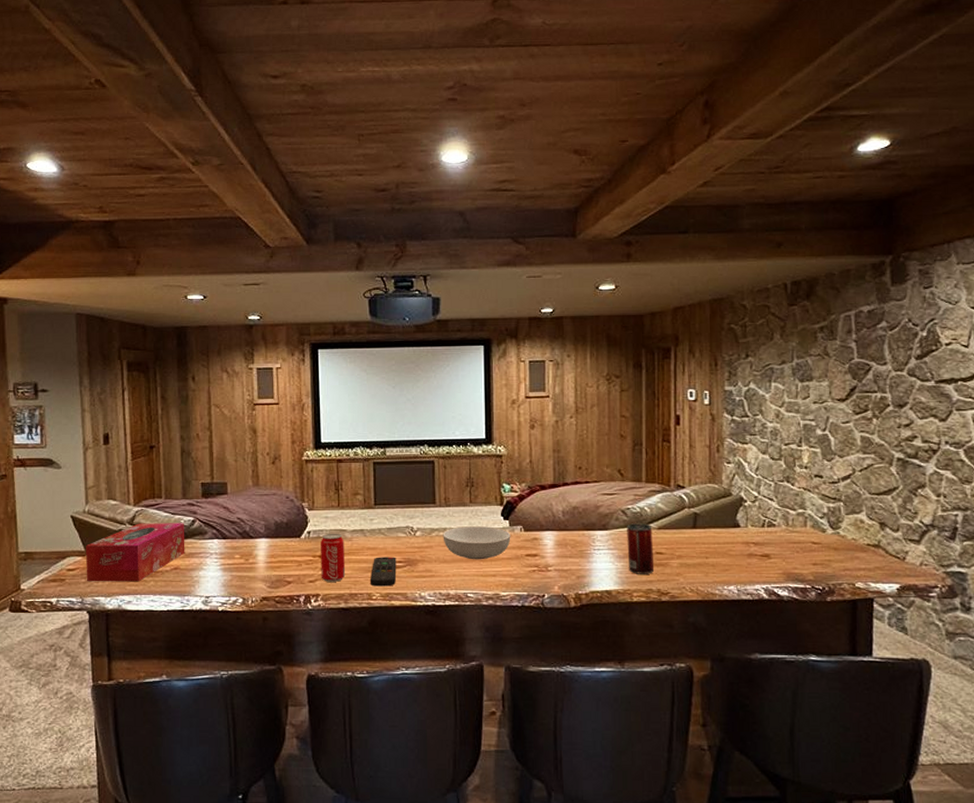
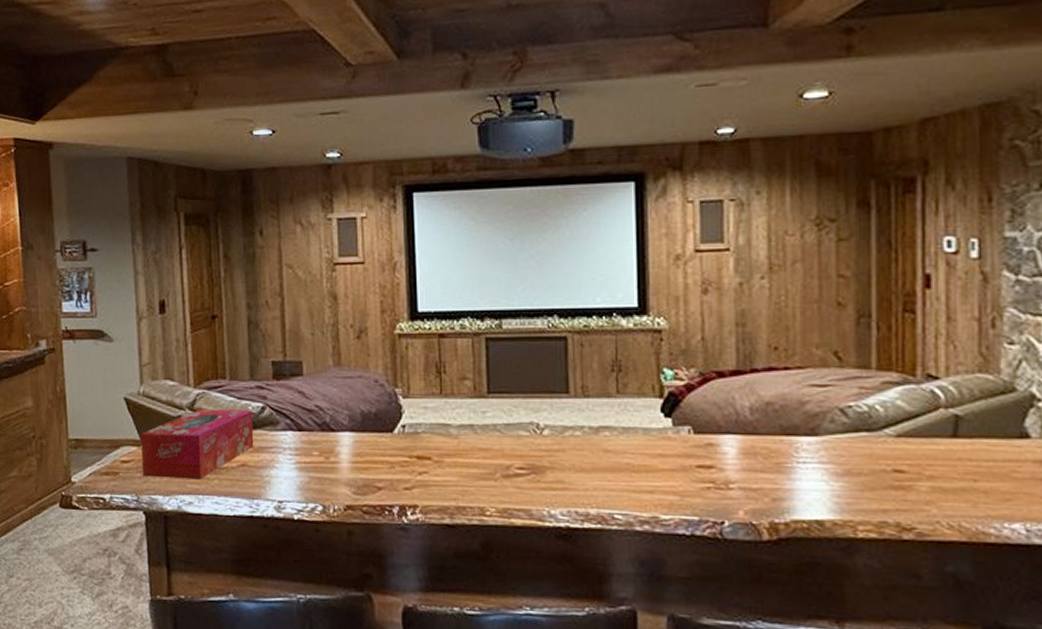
beverage can: present [321,533,346,582] -> none [419,428,451,491]
remote control: present [371,557,397,587] -> none [483,460,518,500]
serving bowl: present [443,526,511,560] -> none [579,424,675,471]
beverage can: present [627,523,655,574] -> none [848,427,891,501]

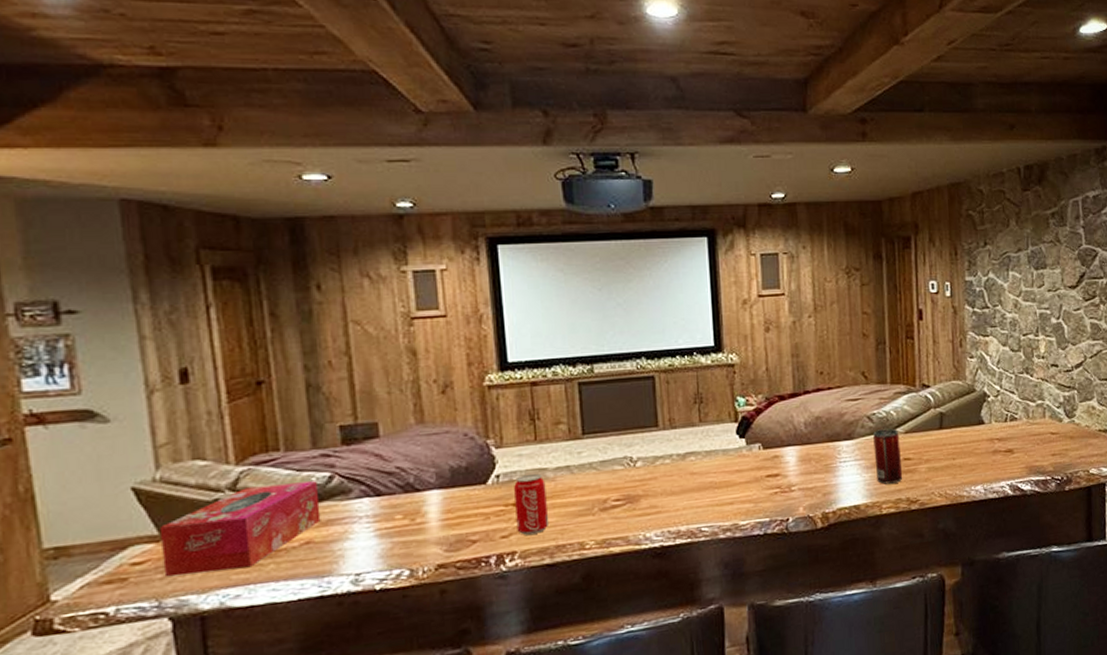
beverage can: none [419,428,451,491] -> present [514,473,550,535]
beverage can: none [848,427,891,501] -> present [873,428,903,484]

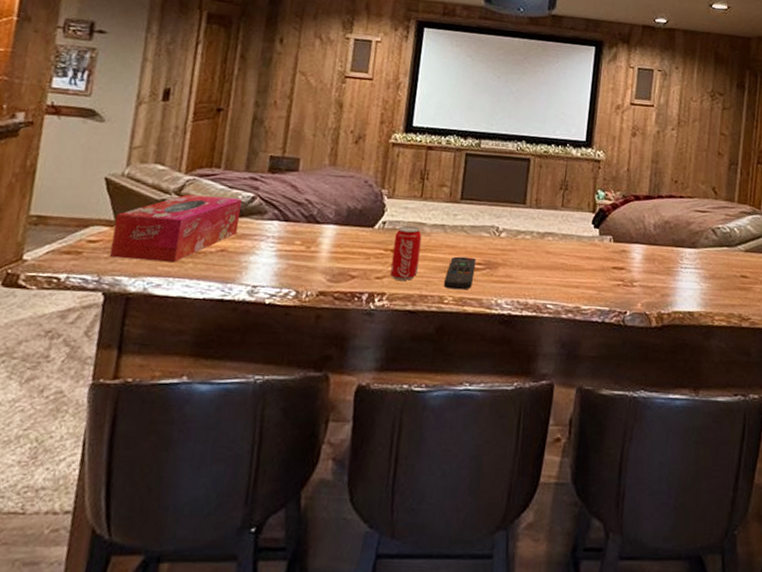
remote control: none [582,494,615,533] -> present [444,256,476,290]
beverage can: present [873,428,903,484] -> none [713,243,740,298]

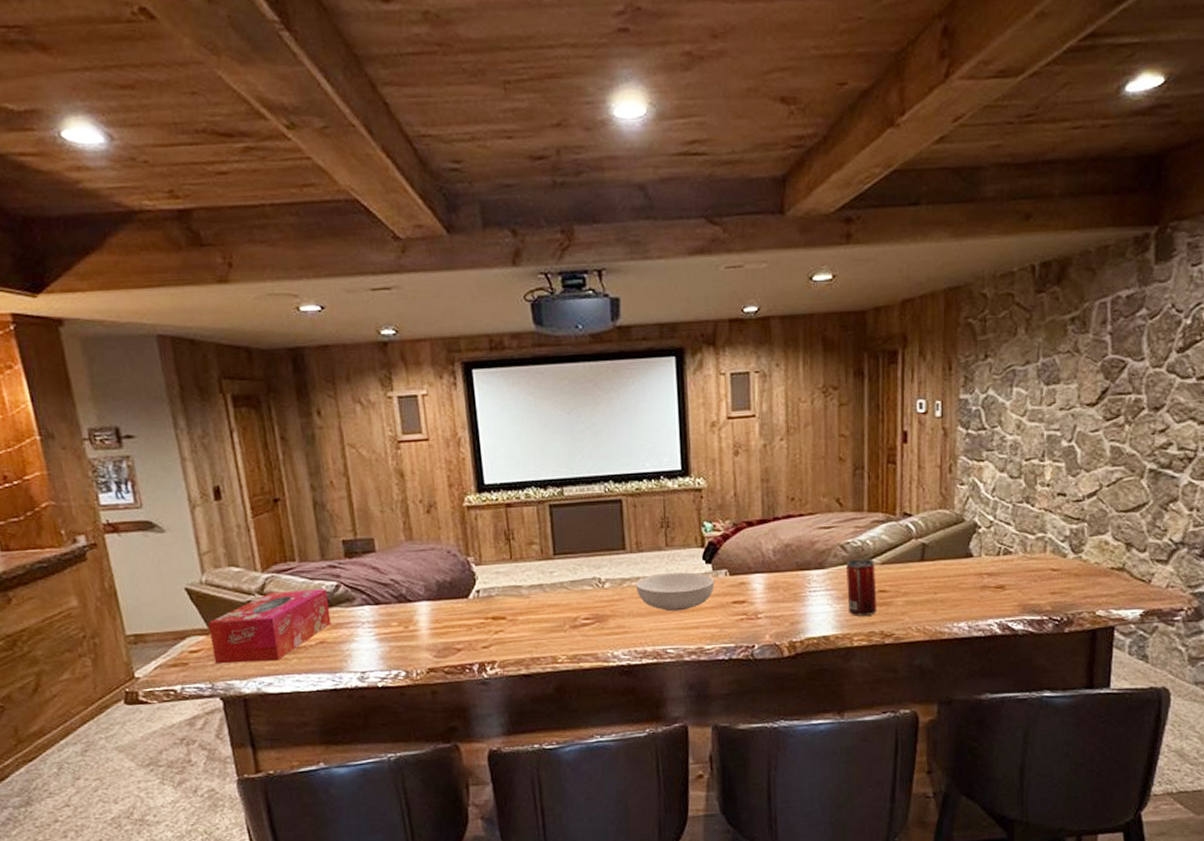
beverage can: present [390,225,422,281] -> none [493,590,525,647]
remote control: present [444,256,476,290] -> none [554,613,584,648]
serving bowl: none [528,231,600,269] -> present [635,572,715,612]
beverage can: none [713,243,740,298] -> present [846,558,877,616]

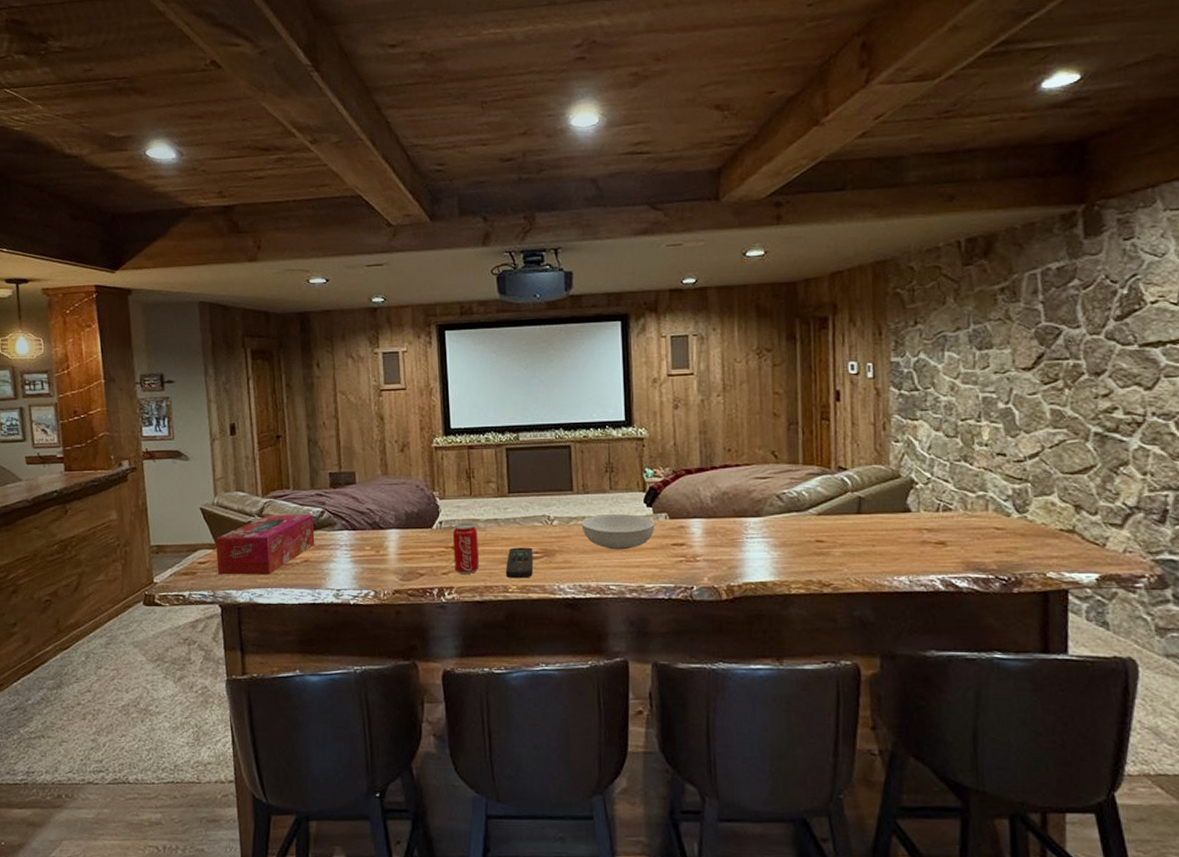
beverage can: none [493,590,525,647] -> present [453,523,480,574]
remote control: none [554,613,584,648] -> present [506,547,534,579]
beverage can: present [846,558,877,616] -> none [783,509,815,564]

